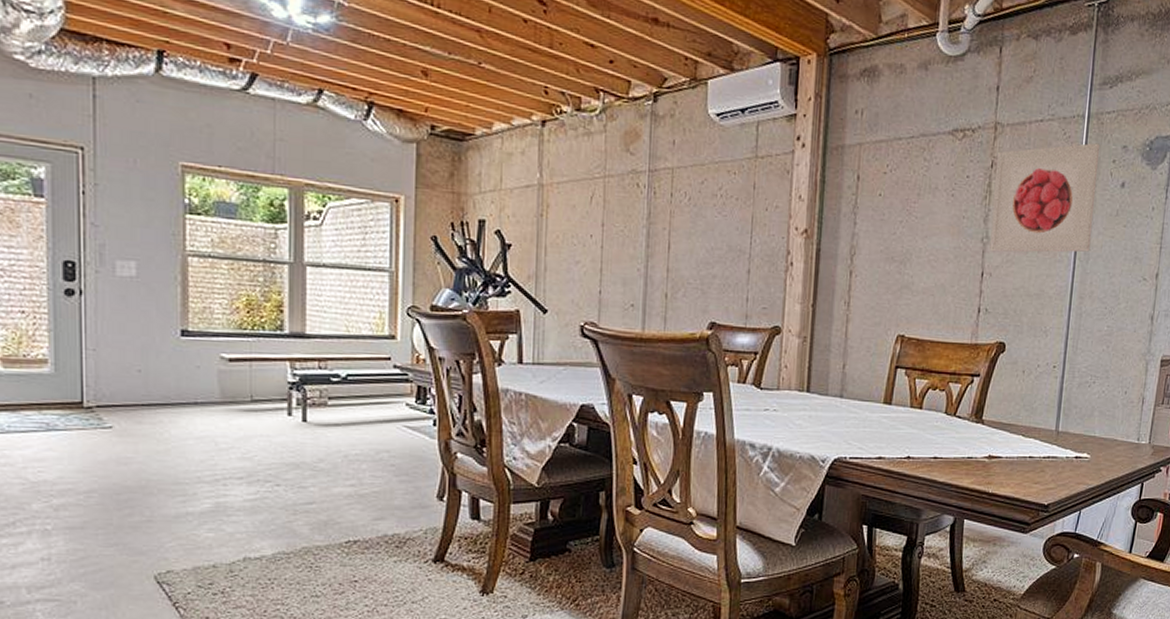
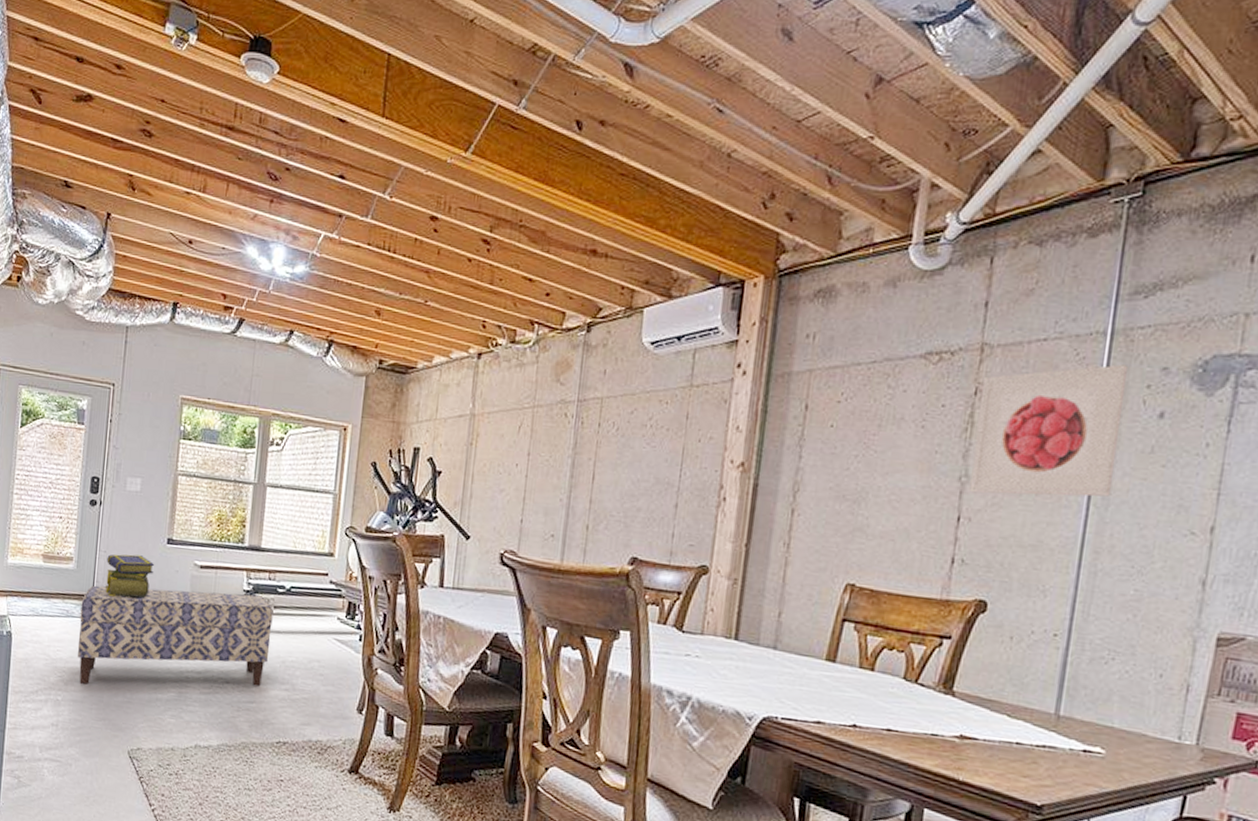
bench: none [67,386,328,507] -> present [77,585,274,687]
stack of books: none [98,351,167,402] -> present [105,554,155,598]

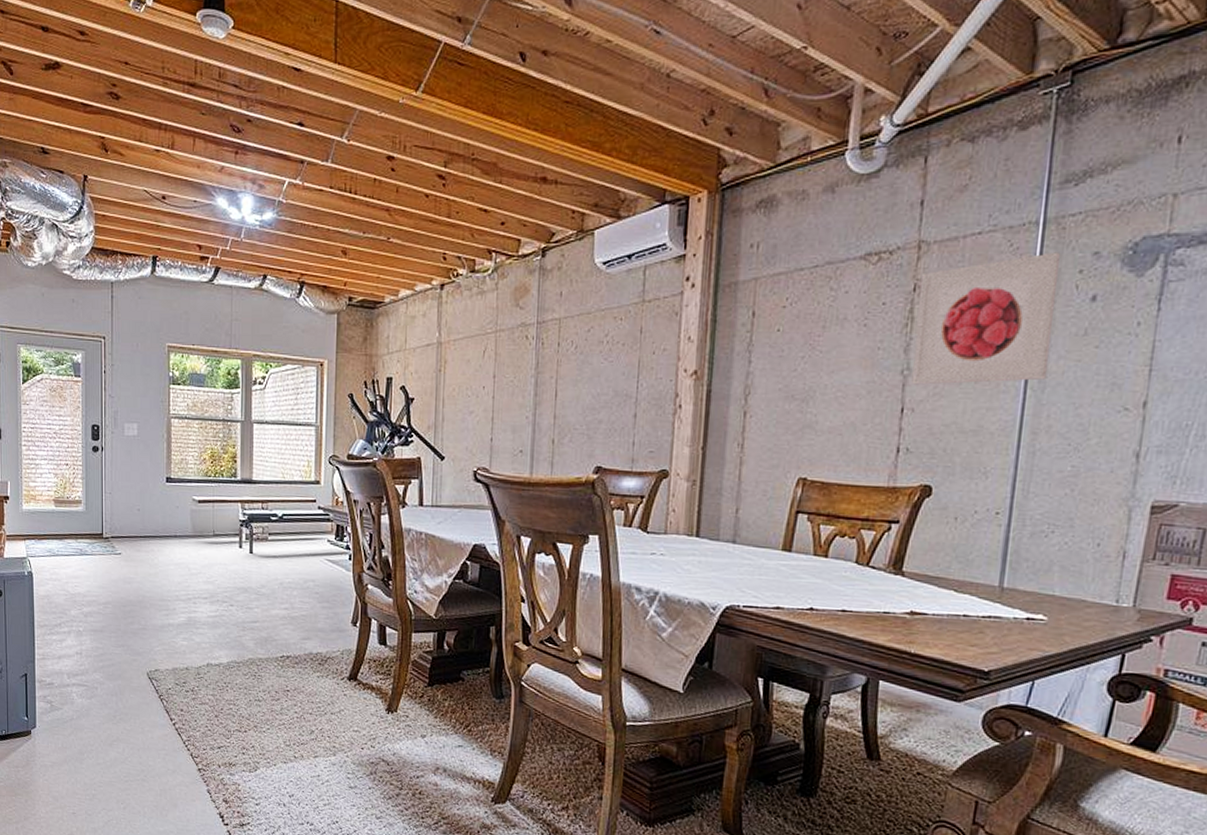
bench: present [77,585,274,687] -> none [93,523,268,615]
stack of books: present [105,554,155,598] -> none [113,494,157,534]

